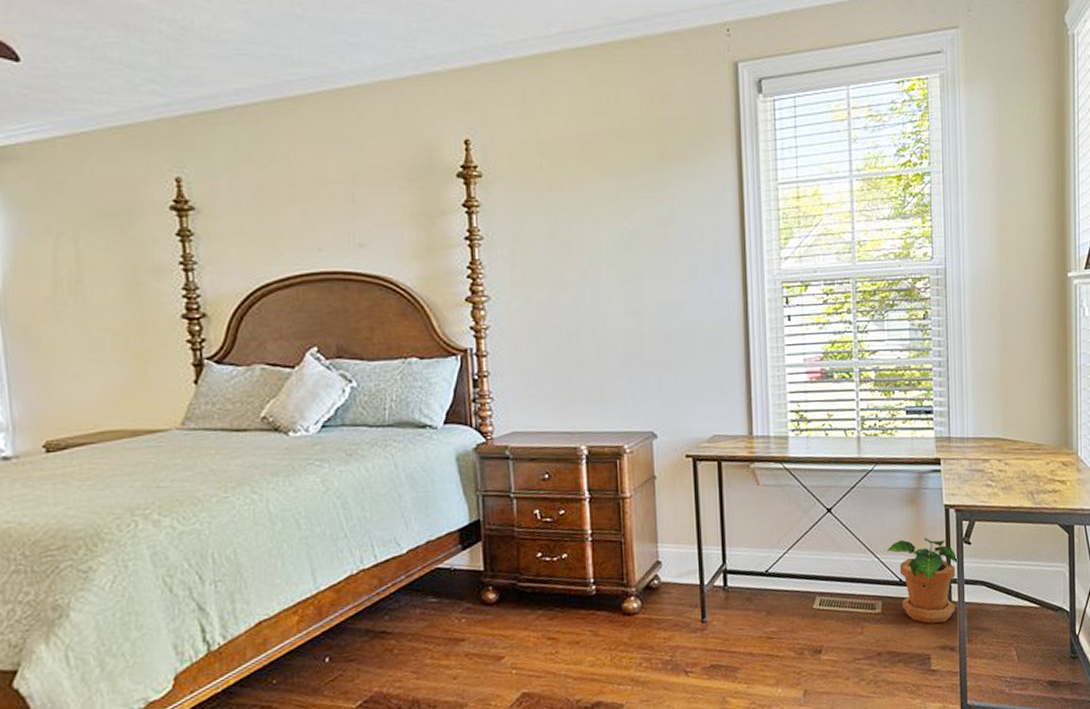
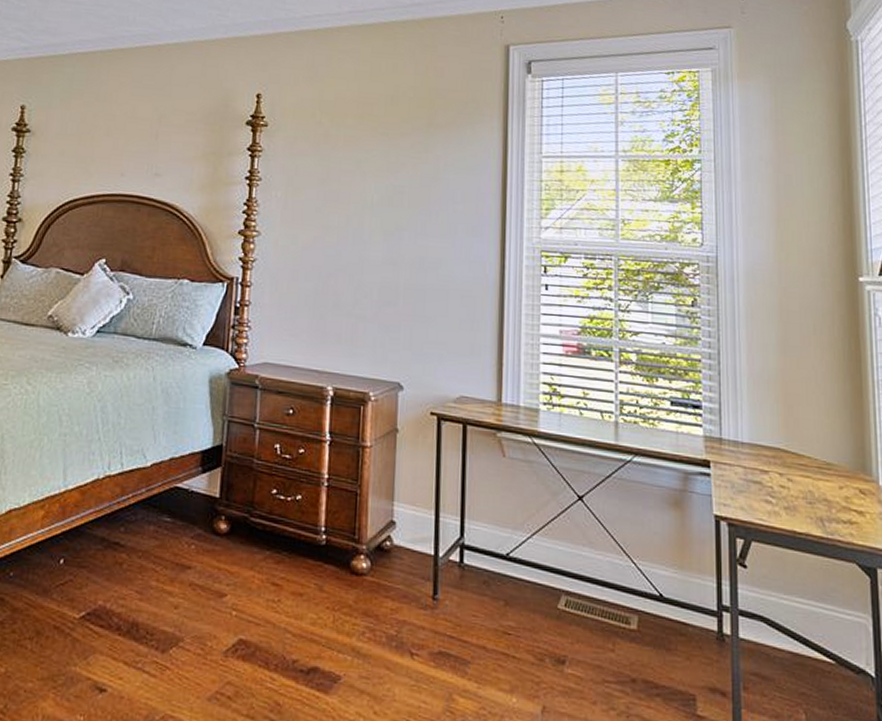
potted plant: present [886,538,959,624] -> none [645,547,732,659]

